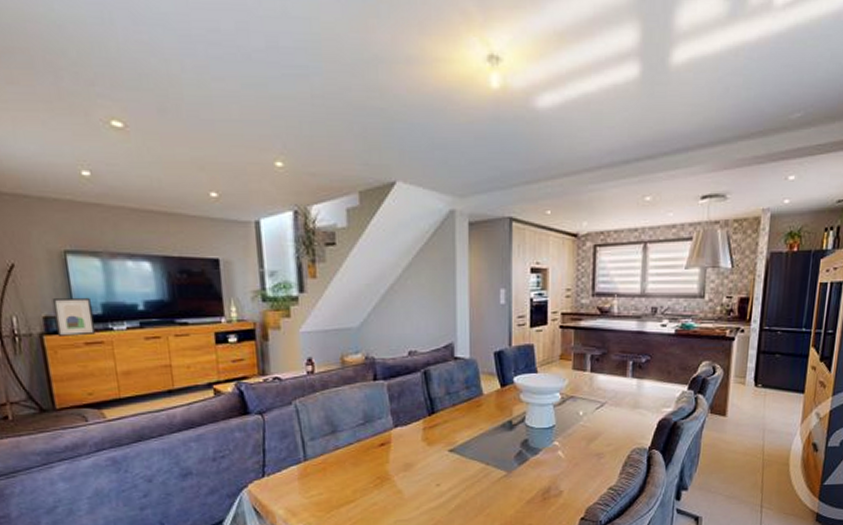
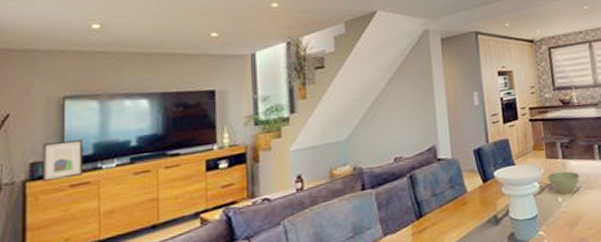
bowl: none [571,385,607,408] -> present [547,171,580,195]

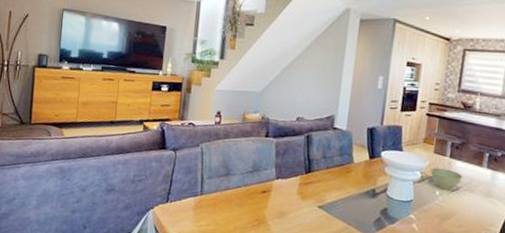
picture frame: present [42,140,84,182] -> none [45,42,72,72]

